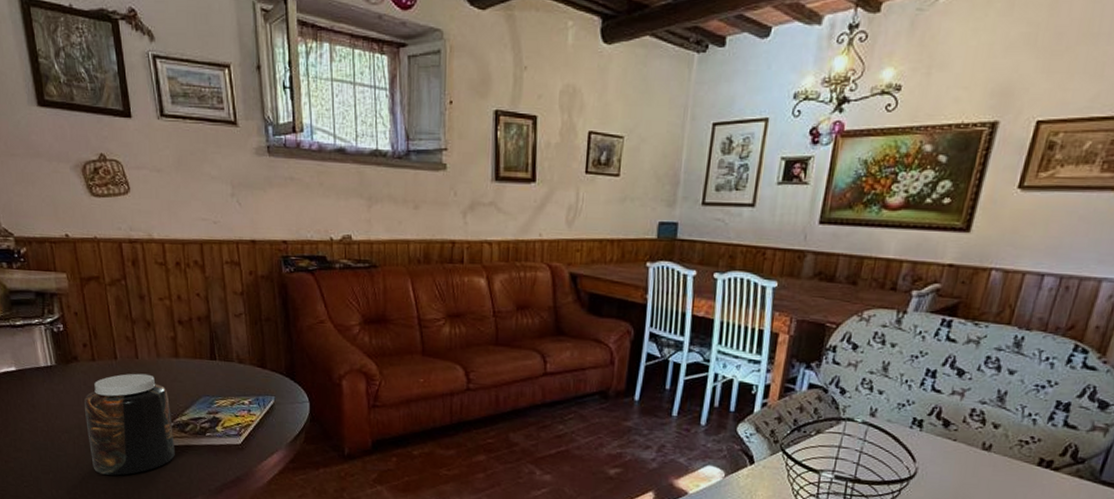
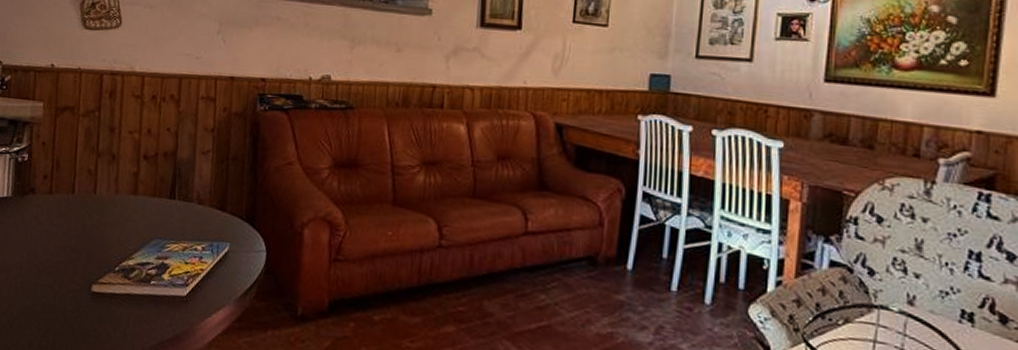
jar: present [84,373,175,476] -> none [24,209,119,325]

